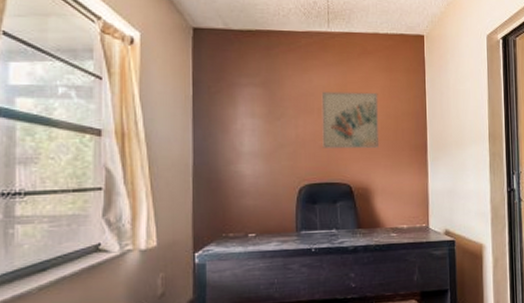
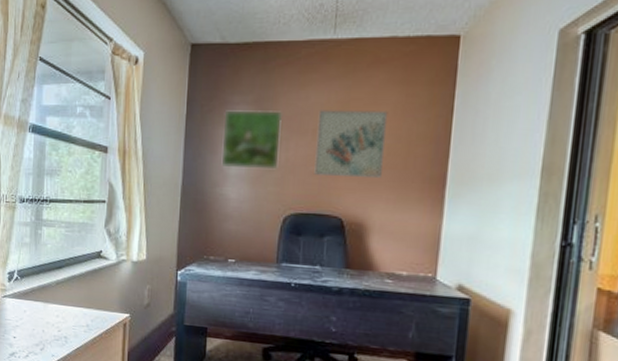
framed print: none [233,91,290,146] -> present [221,110,283,170]

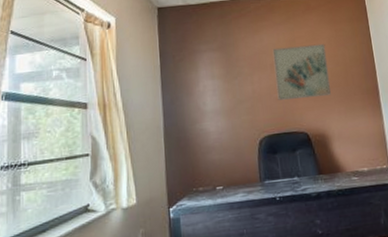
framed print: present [221,110,283,170] -> none [195,53,248,105]

